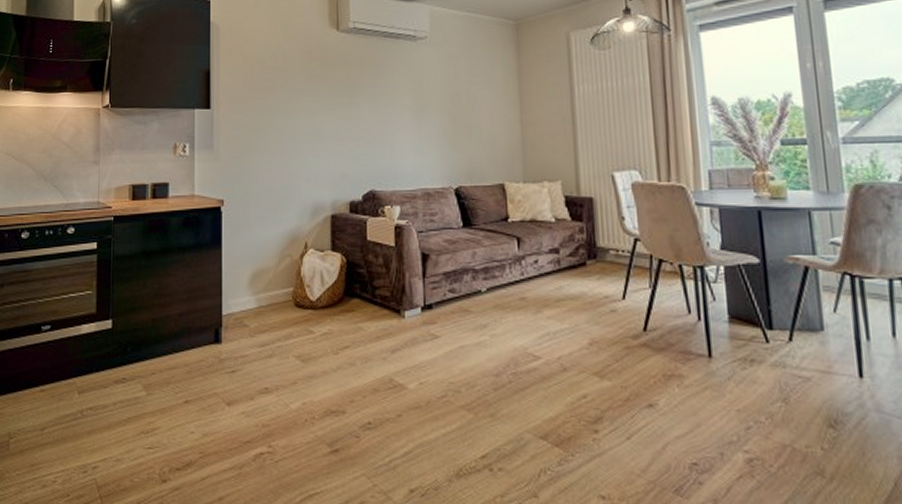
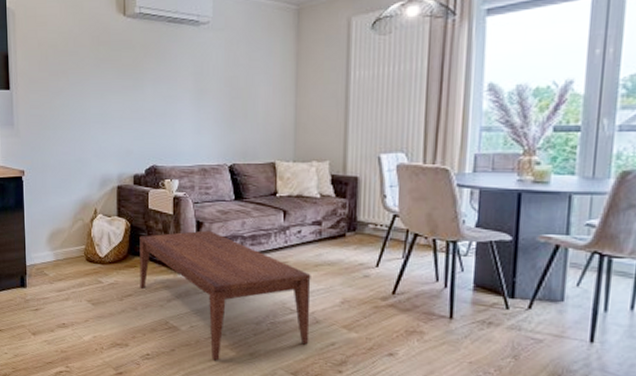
coffee table: none [357,264,558,427] -> present [140,230,311,361]

